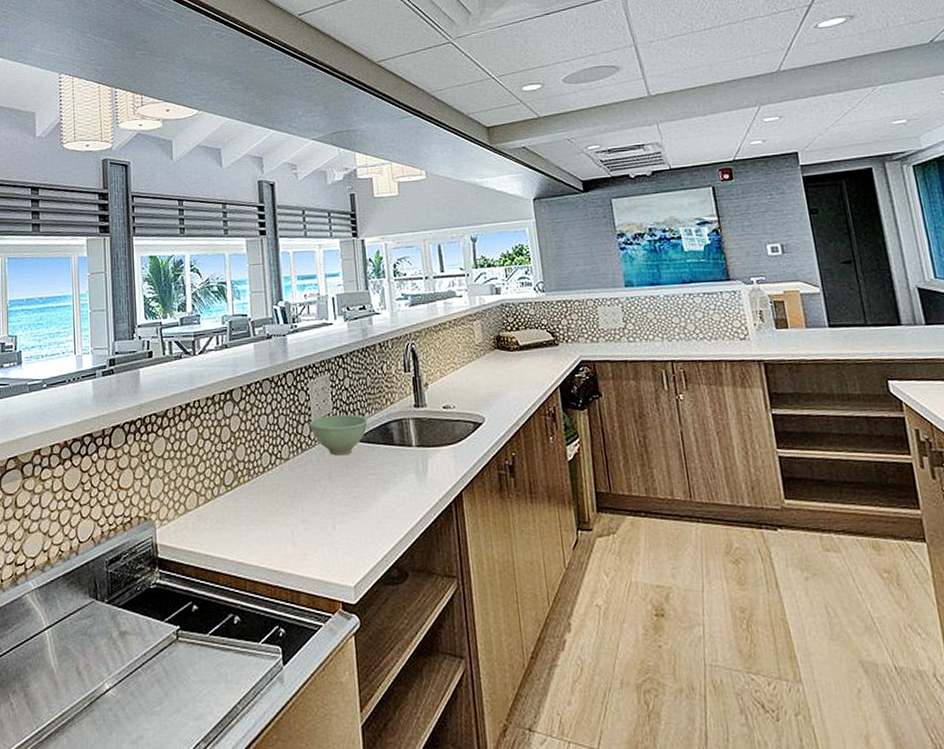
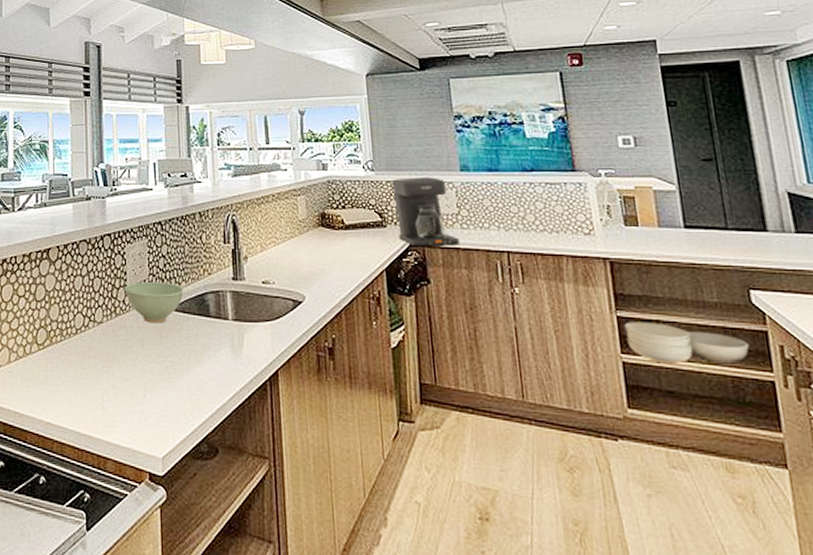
coffee maker: none [561,294,628,363] -> present [391,177,461,247]
bowl: none [779,417,841,455] -> present [624,322,694,364]
bowl: none [834,422,890,451] -> present [687,331,750,364]

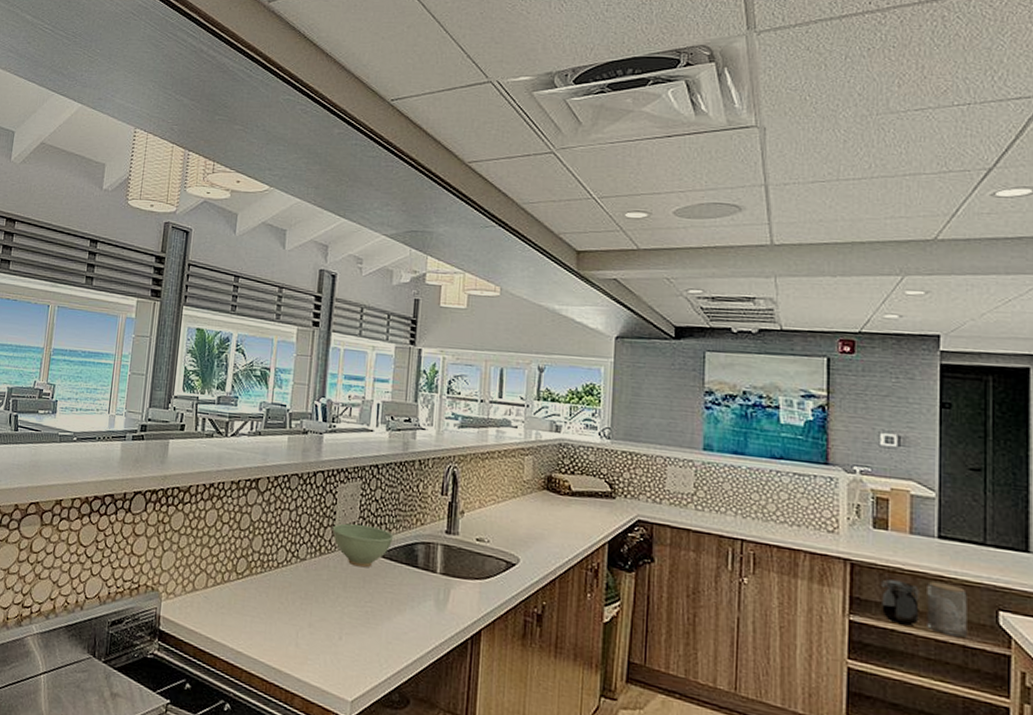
coffee maker: present [391,177,461,247] -> none [627,450,692,527]
bowl: present [624,322,694,364] -> none [855,627,927,677]
jar: none [639,272,680,315] -> present [880,579,919,626]
jar: none [682,270,725,319] -> present [927,581,967,637]
bowl: present [687,331,750,364] -> none [923,645,988,685]

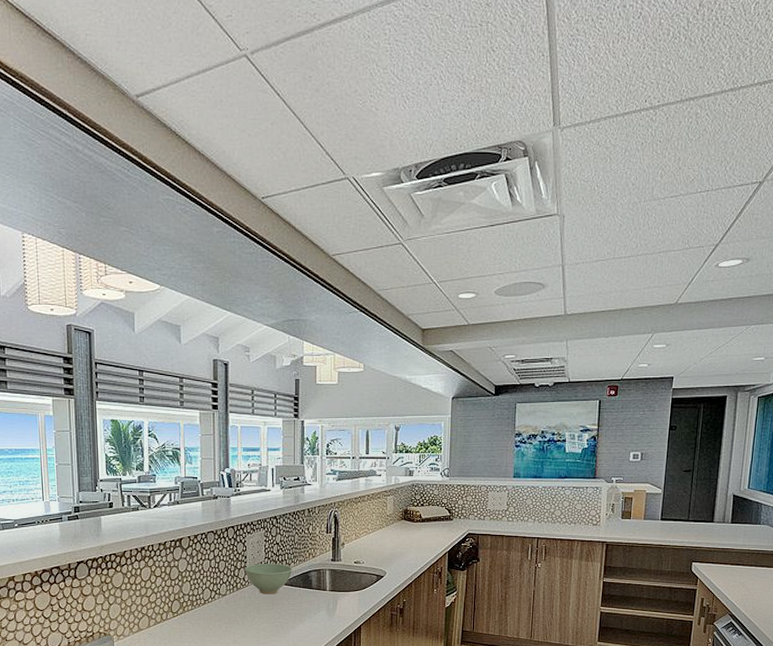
jar: present [880,579,919,626] -> none [623,551,647,580]
jar: present [927,581,967,637] -> none [649,549,675,582]

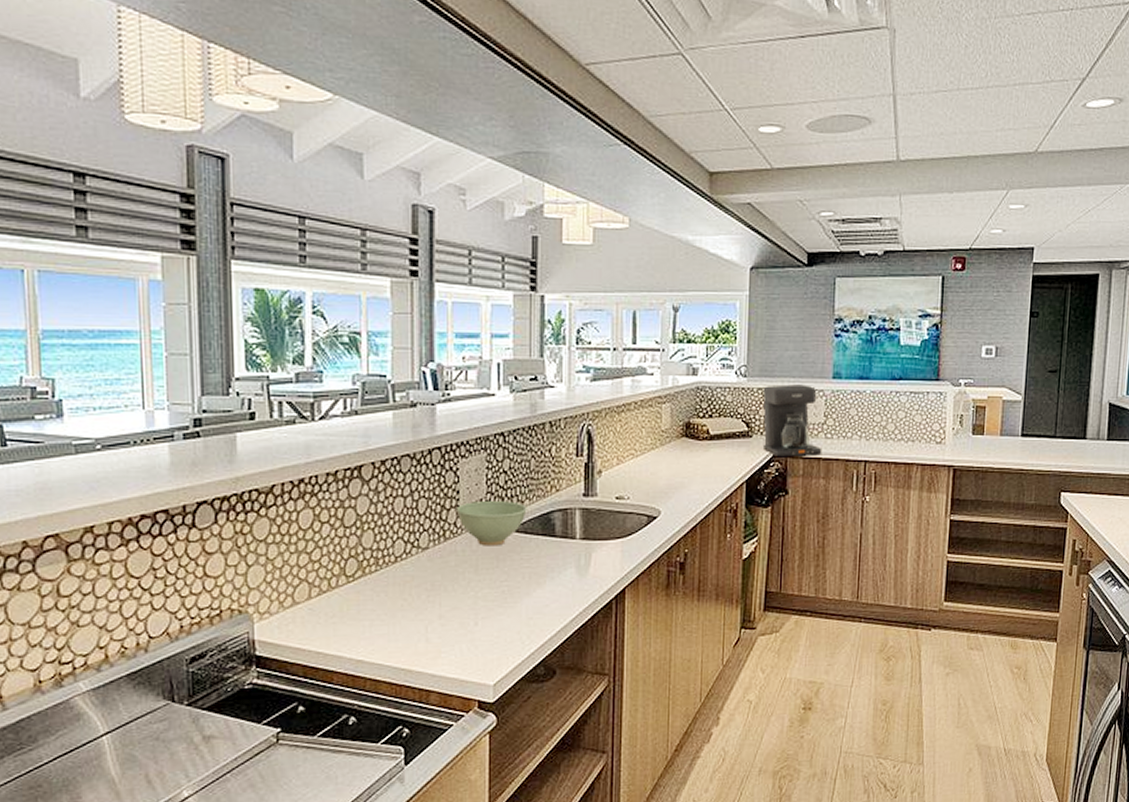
coffee maker: none [461,482,505,535] -> present [762,384,822,458]

